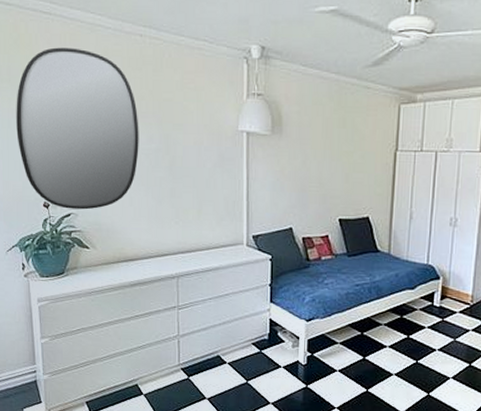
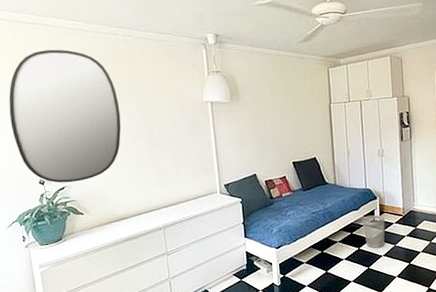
wastebasket: none [417,298,447,340] -> present [363,215,386,248]

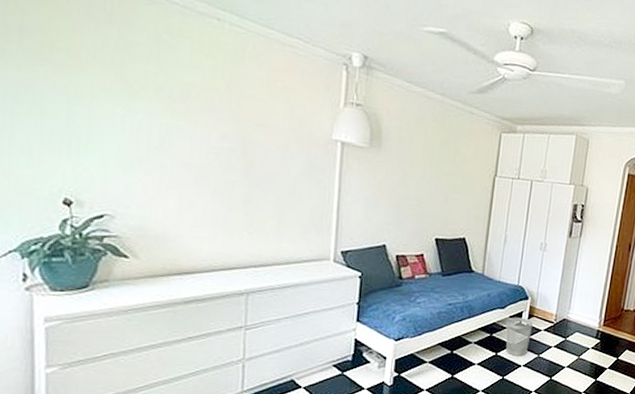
home mirror: present [8,49,121,183] -> none [27,12,209,212]

